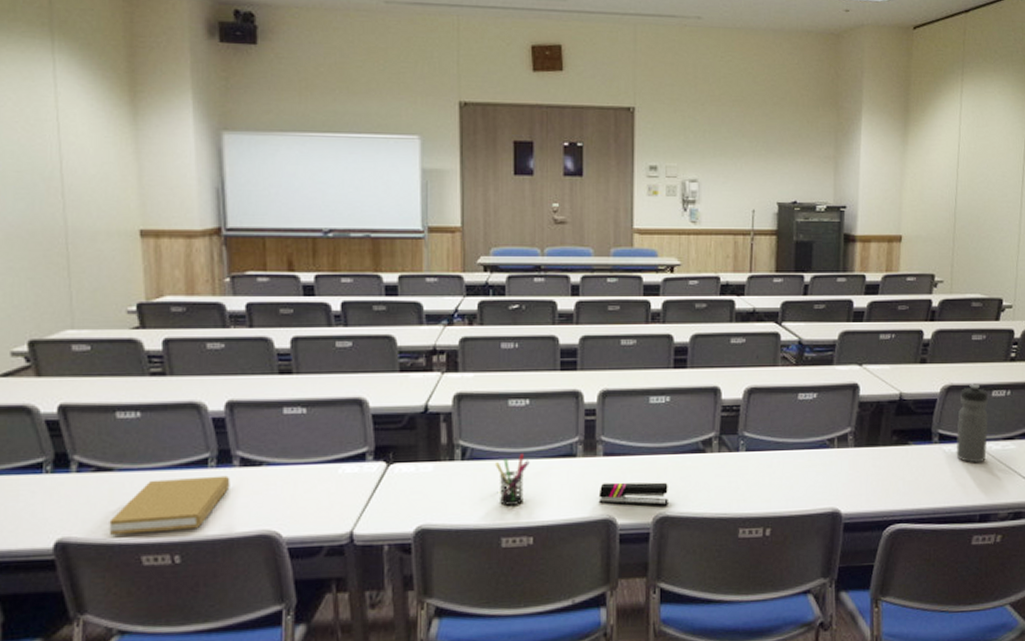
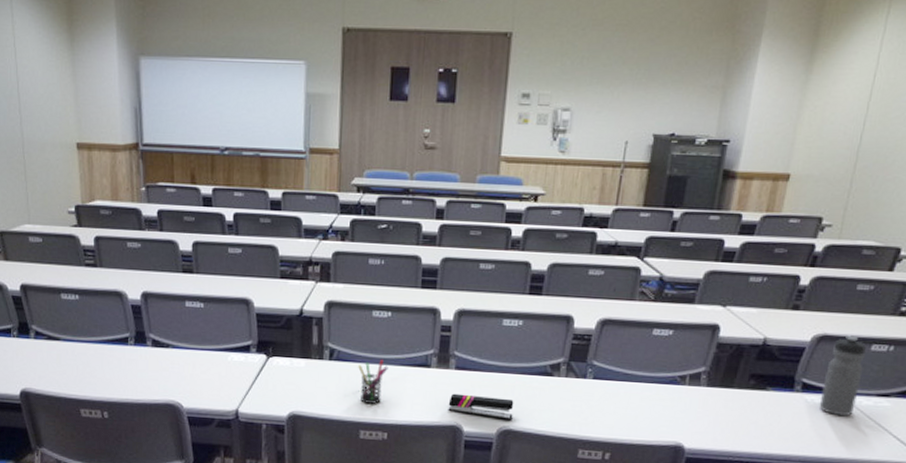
book: present [109,475,230,535] -> none [57,350,145,393]

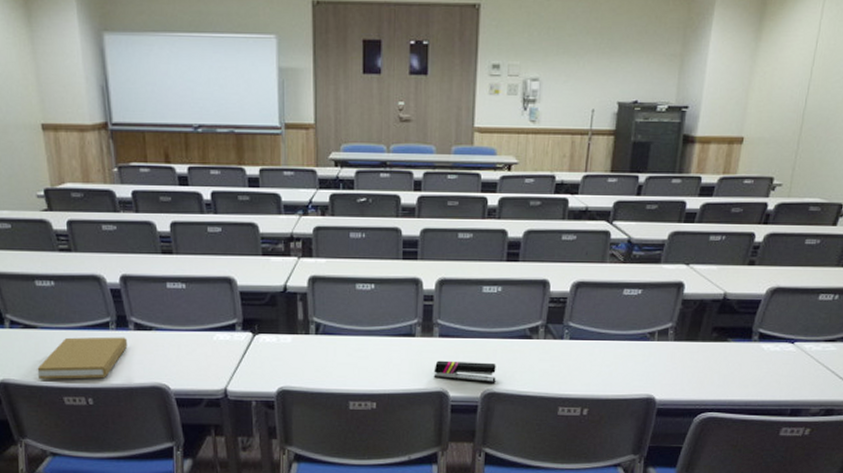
book: none [57,350,145,393] -> present [37,337,128,379]
pen holder: present [358,360,388,404] -> none [345,331,374,375]
water bottle: present [819,335,866,417] -> none [774,287,814,362]

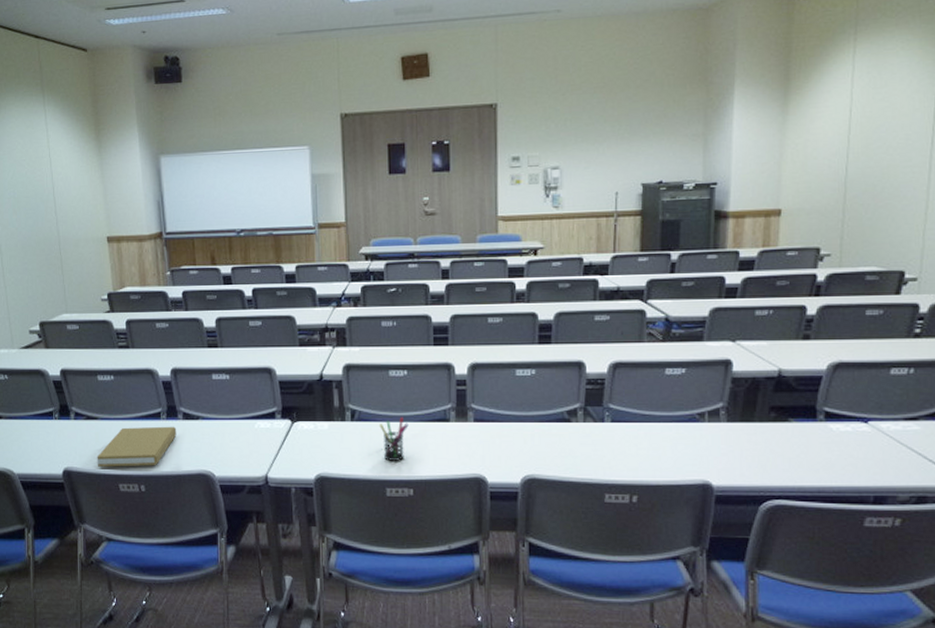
pen holder: none [345,331,374,375] -> present [380,417,409,461]
stapler: present [433,360,496,383] -> none [470,445,535,469]

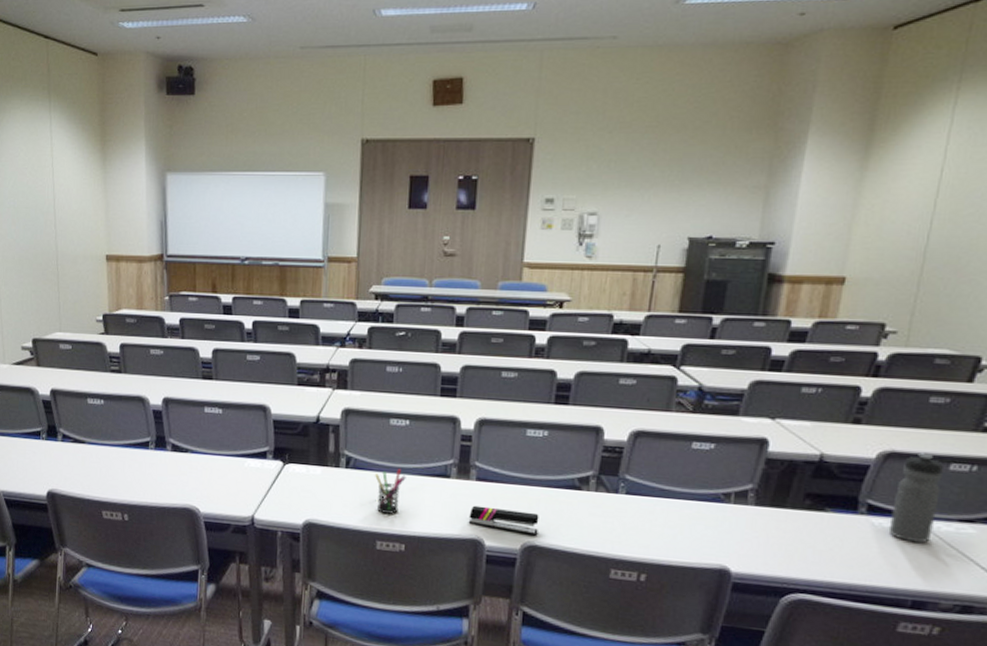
book: present [97,426,177,467] -> none [81,454,164,496]
stapler: none [470,445,535,469] -> present [468,505,539,536]
water bottle: none [845,361,886,443] -> present [888,453,943,544]

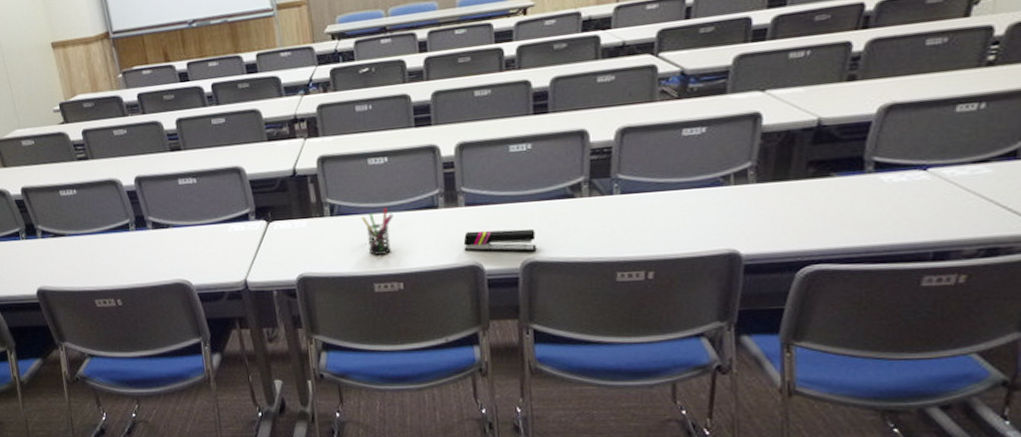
water bottle: present [888,453,943,544] -> none [899,98,950,194]

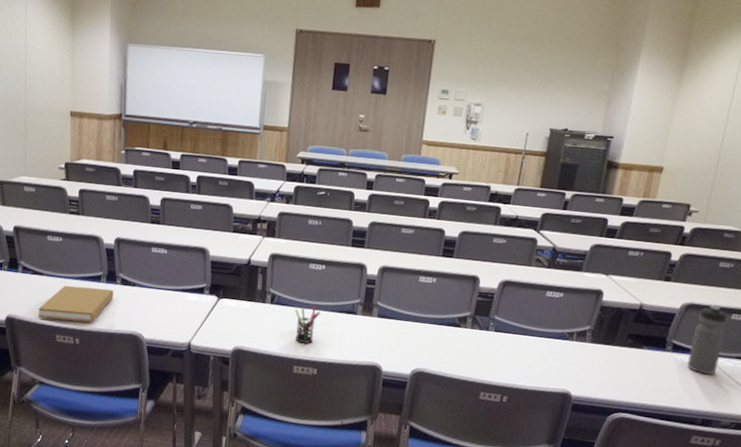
book: none [69,237,148,284] -> present [38,285,114,323]
stapler: present [463,228,537,252] -> none [369,338,427,364]
water bottle: none [899,98,950,194] -> present [687,305,727,375]

